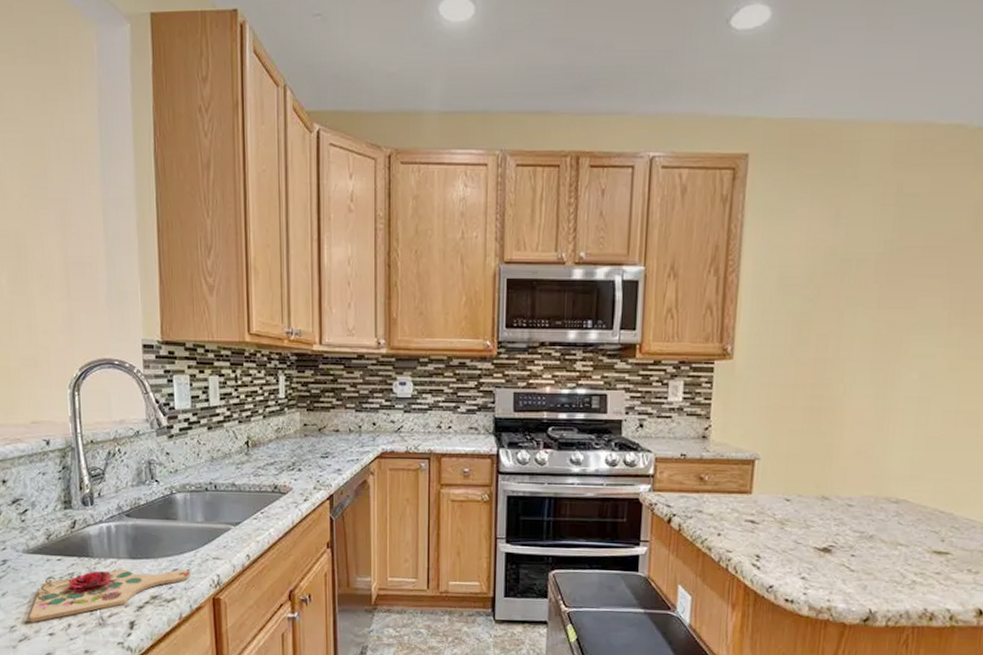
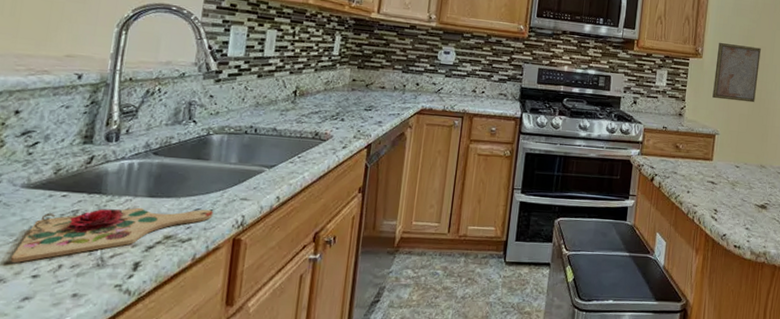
wall art: none [749,336,821,414] -> present [712,43,761,103]

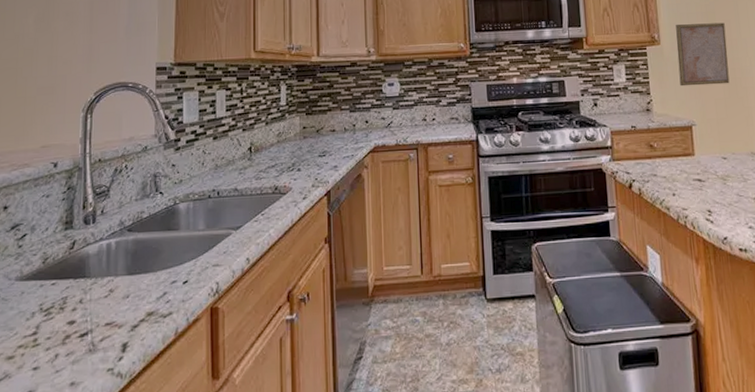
cutting board: present [11,207,213,263] -> none [14,280,189,357]

